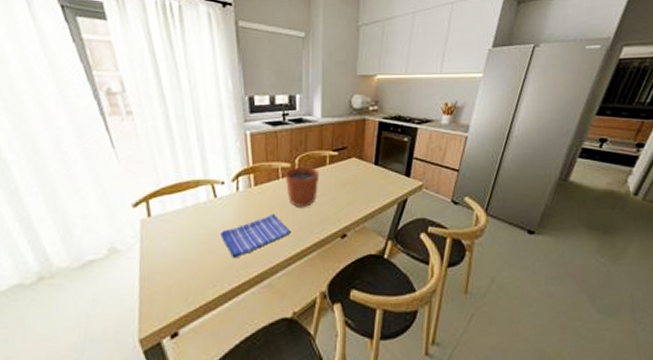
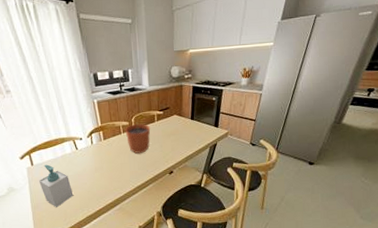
soap bottle: none [156,216,204,281] -> present [39,164,74,208]
dish towel: present [220,213,291,259] -> none [83,159,133,192]

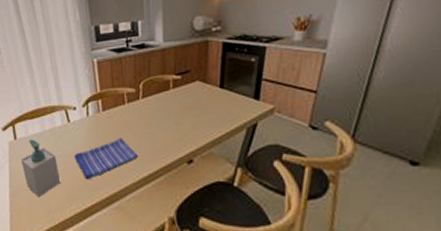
dish towel: none [83,159,133,192] -> present [74,137,138,180]
plant pot: present [125,122,151,154] -> none [130,89,164,131]

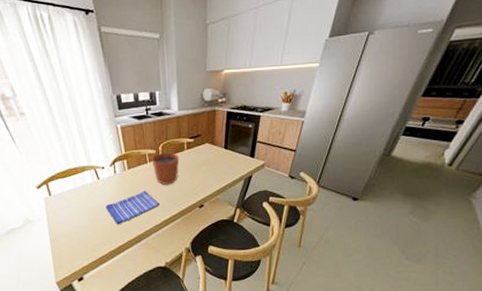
soap bottle: present [21,139,61,198] -> none [58,195,95,242]
plant pot: none [130,89,164,131] -> present [151,150,180,185]

